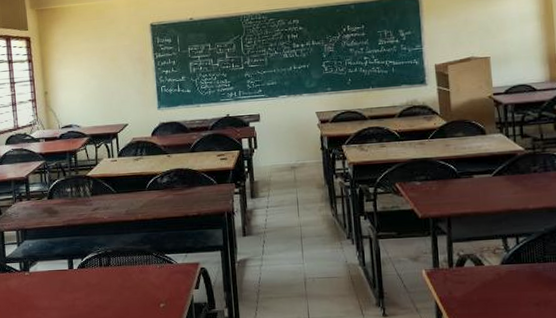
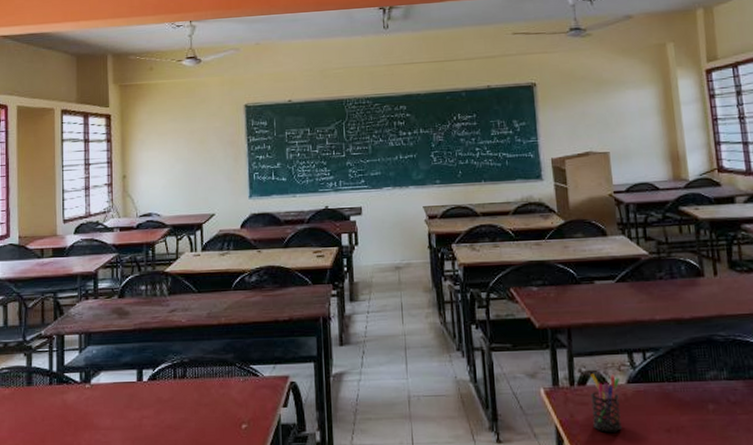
pen holder: none [467,256,495,307] -> present [590,374,622,433]

